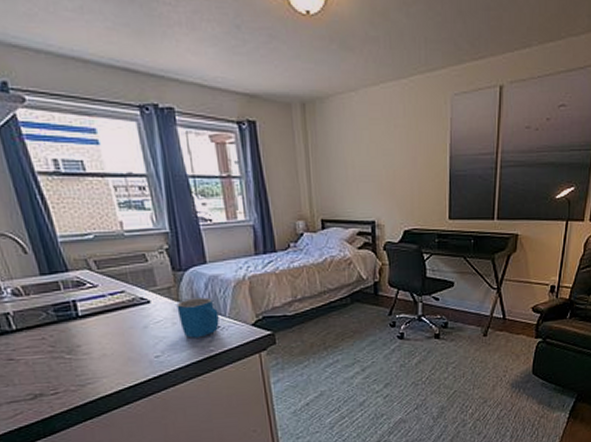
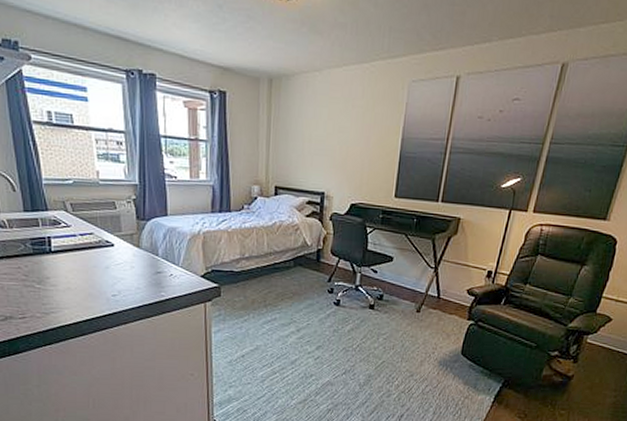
mug: present [176,297,219,338] -> none [136,246,172,283]

